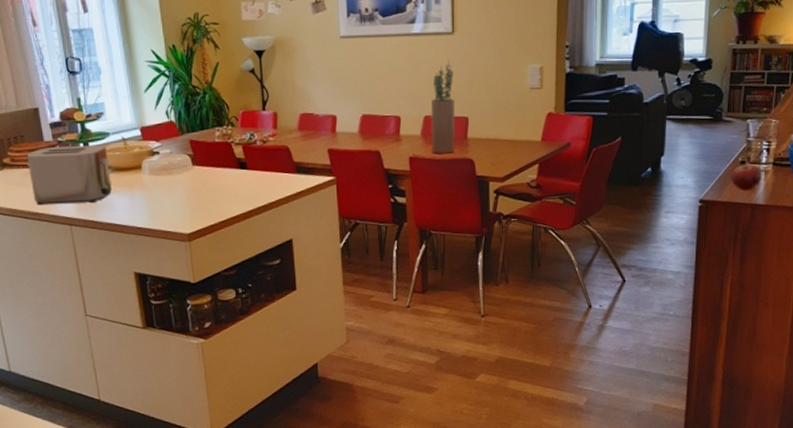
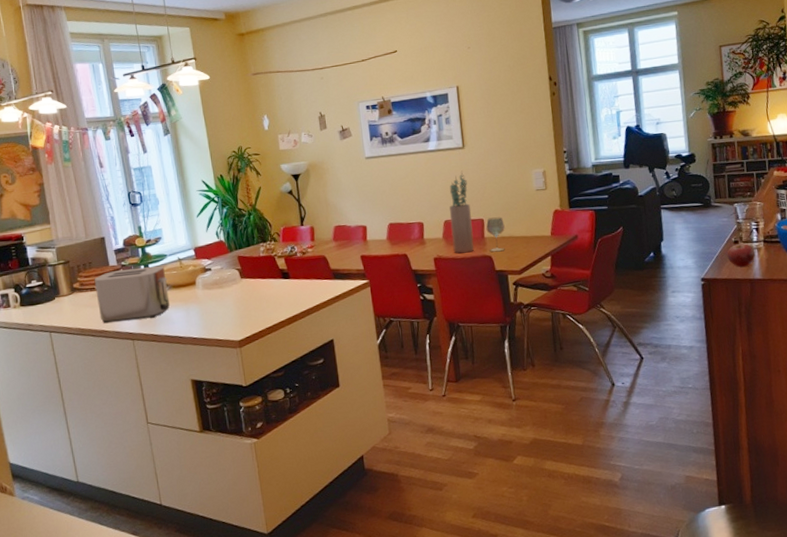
wine glass: none [470,116,491,156] -> present [486,217,505,253]

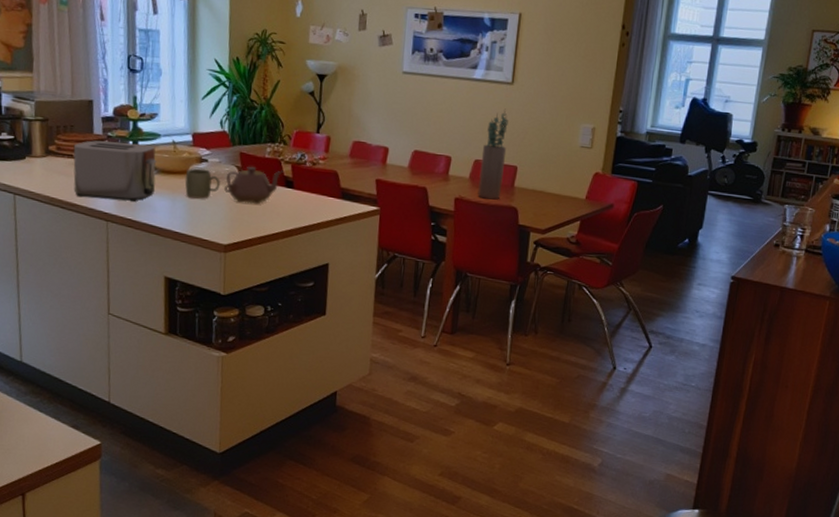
mug: none [194,277,226,305] -> present [184,168,220,199]
teapot: none [229,264,278,301] -> present [223,166,283,204]
wine glass: present [486,217,505,253] -> none [516,166,539,206]
fruit: present [726,243,755,267] -> none [764,247,793,273]

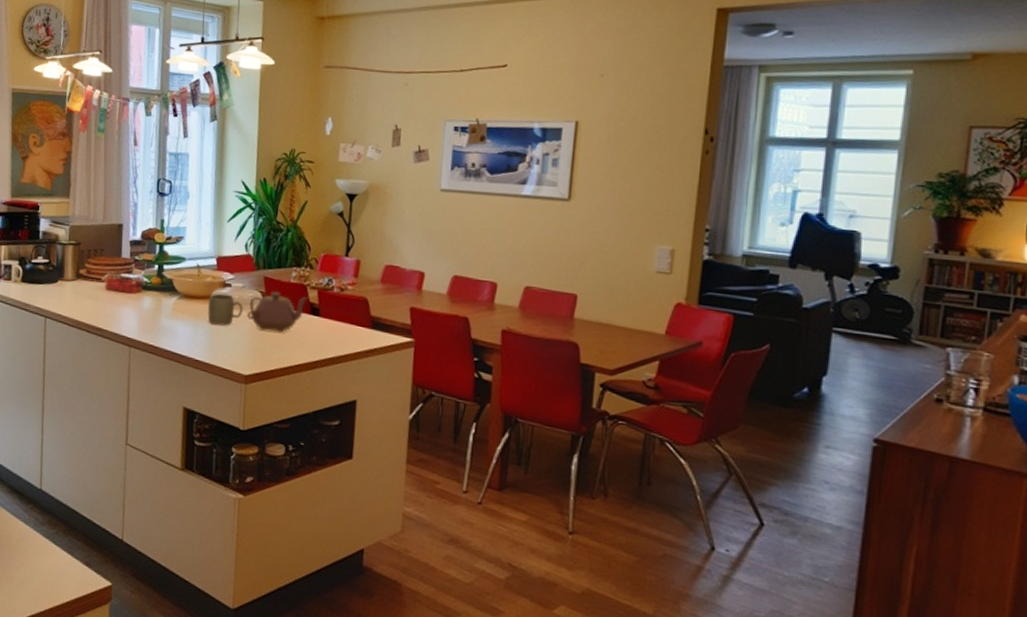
toaster: present [73,140,157,202] -> none [100,264,181,327]
vase: present [477,108,508,200] -> none [529,228,565,333]

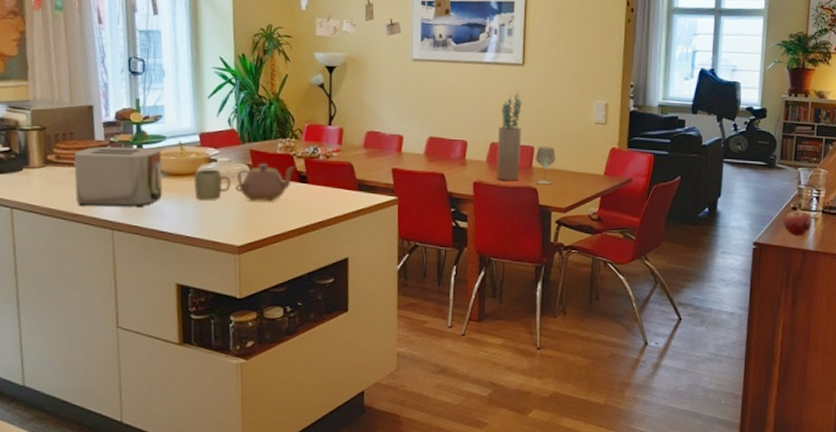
toaster: none [100,264,181,327] -> present [73,146,163,207]
vase: none [529,228,565,333] -> present [496,90,522,182]
wine glass: none [577,295,604,341] -> present [535,146,556,185]
fruit: none [920,403,965,438] -> present [783,210,811,235]

